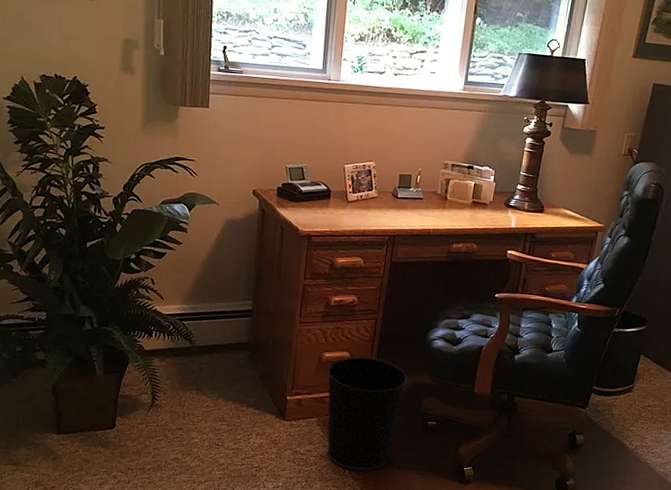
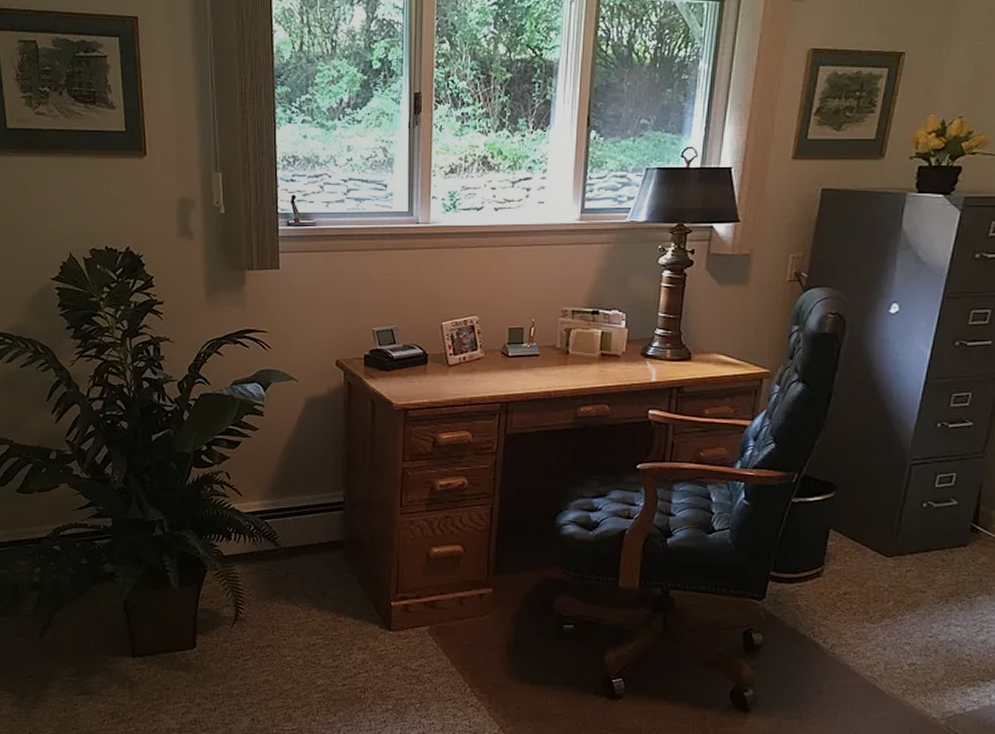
wastebasket: present [327,356,408,472] -> none [437,550,535,689]

